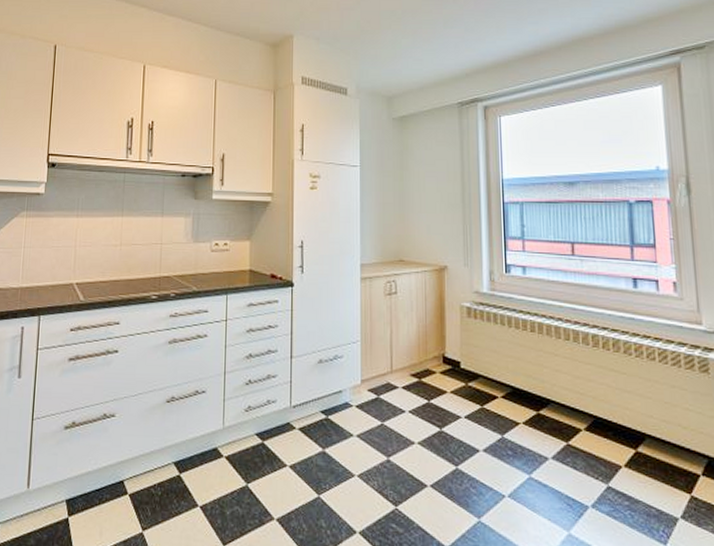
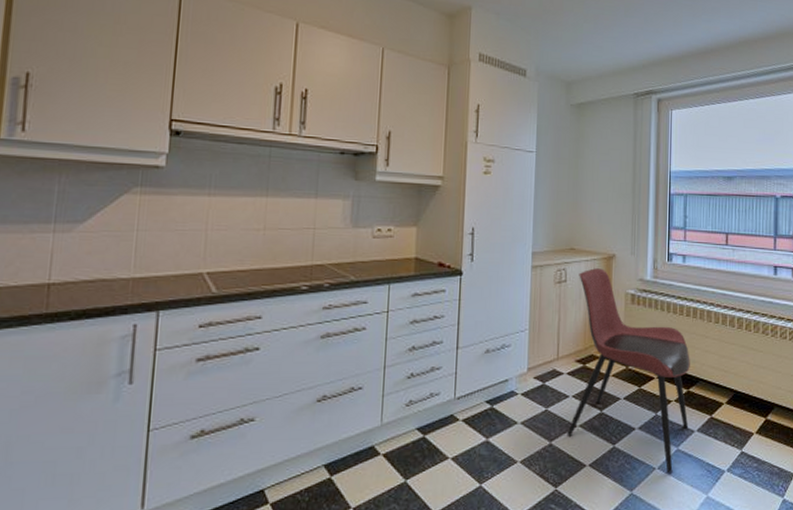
dining chair: none [405,280,542,503] -> present [567,268,690,474]

